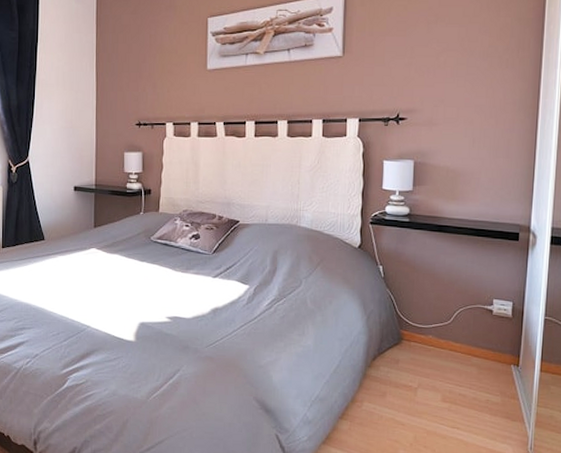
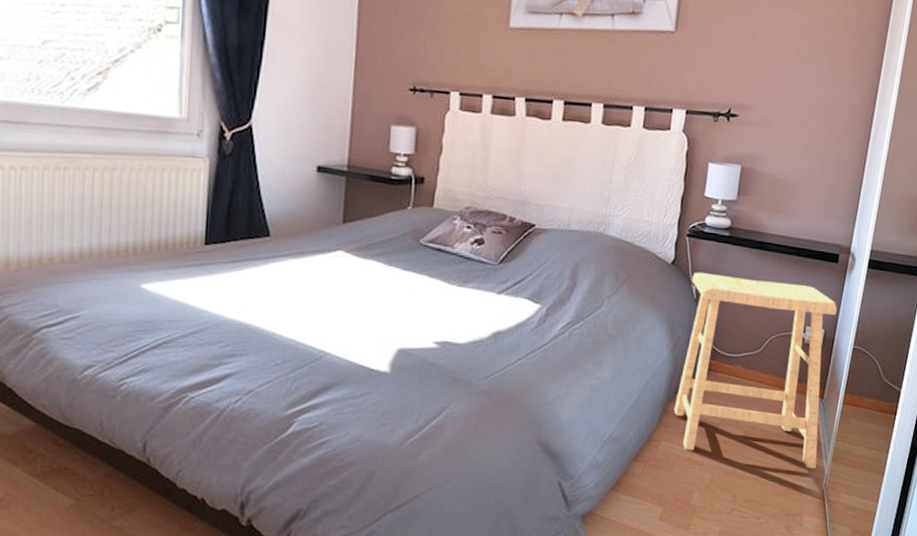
stool: none [372,254,523,432] -> present [673,272,837,469]

